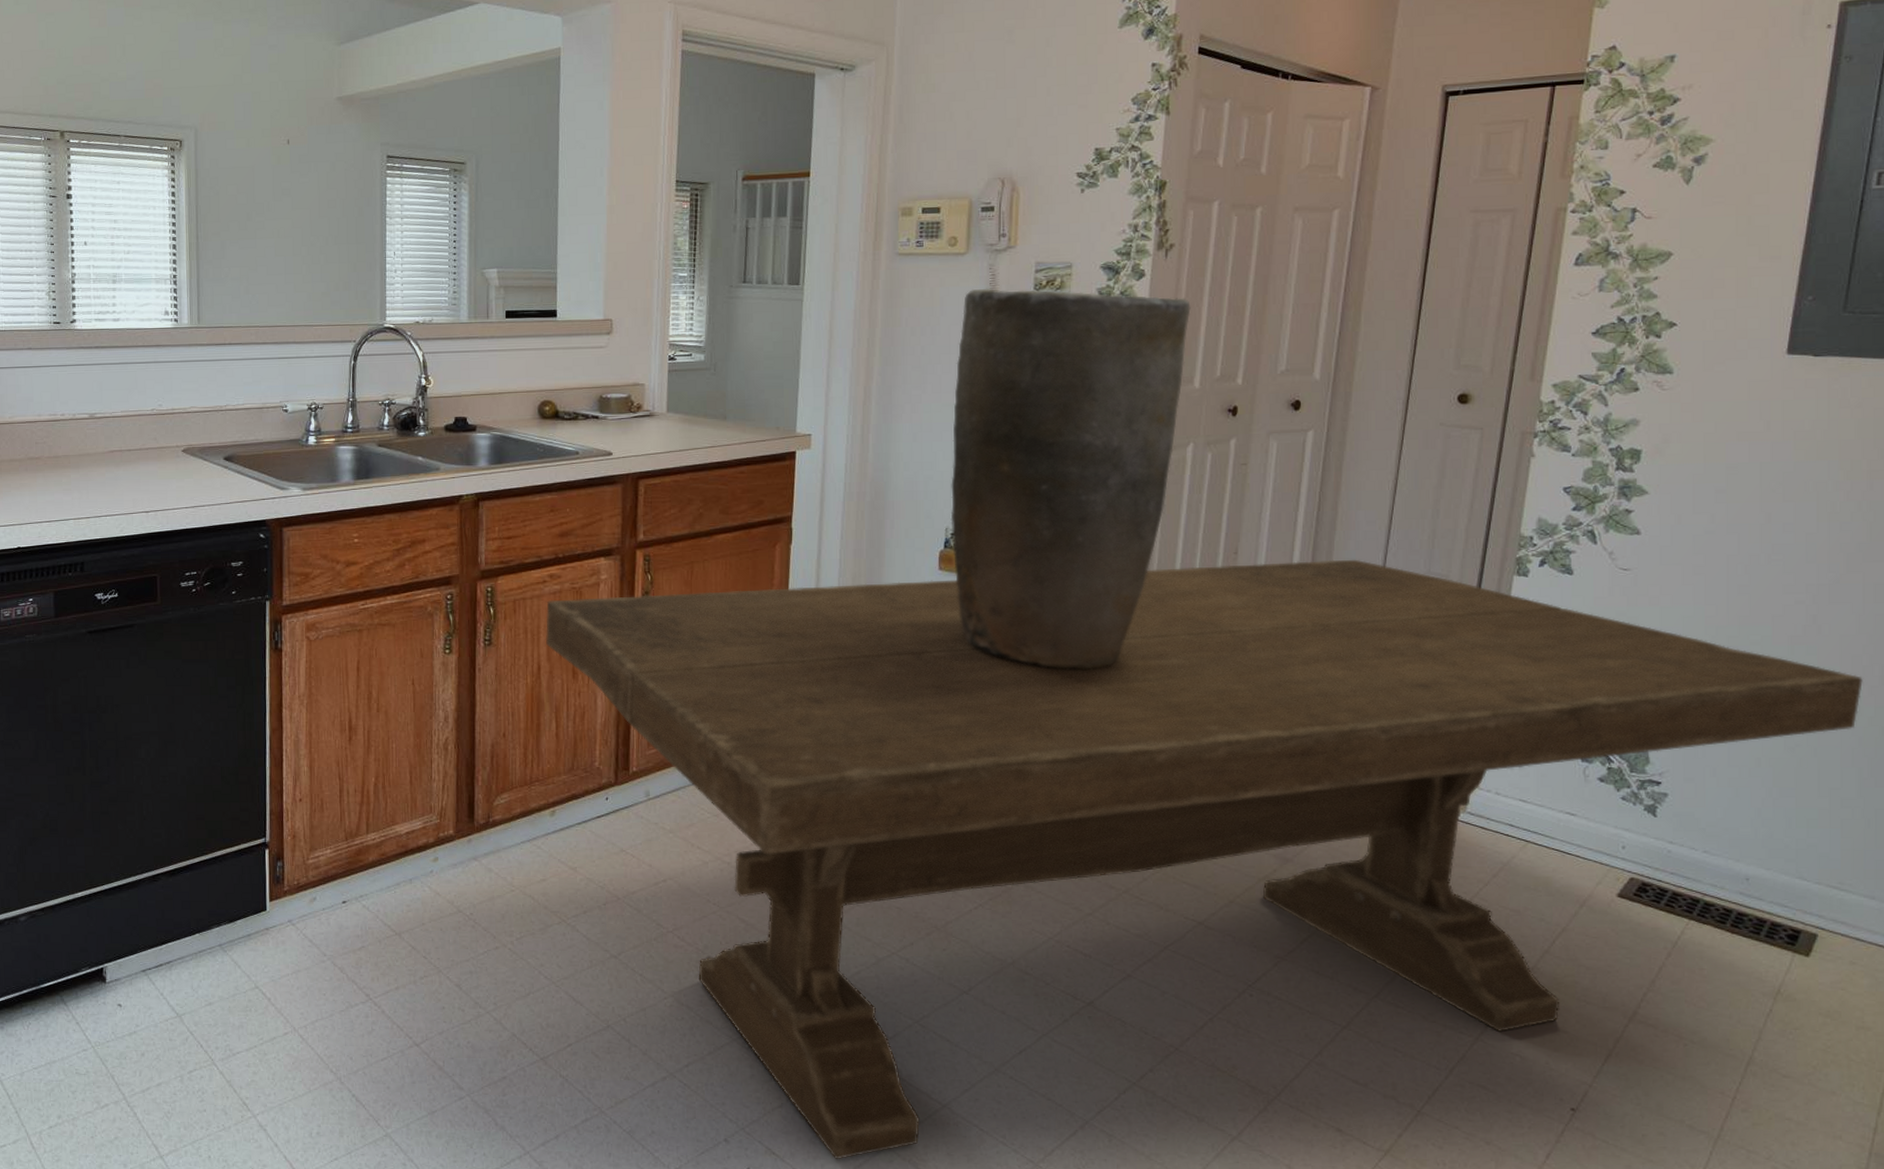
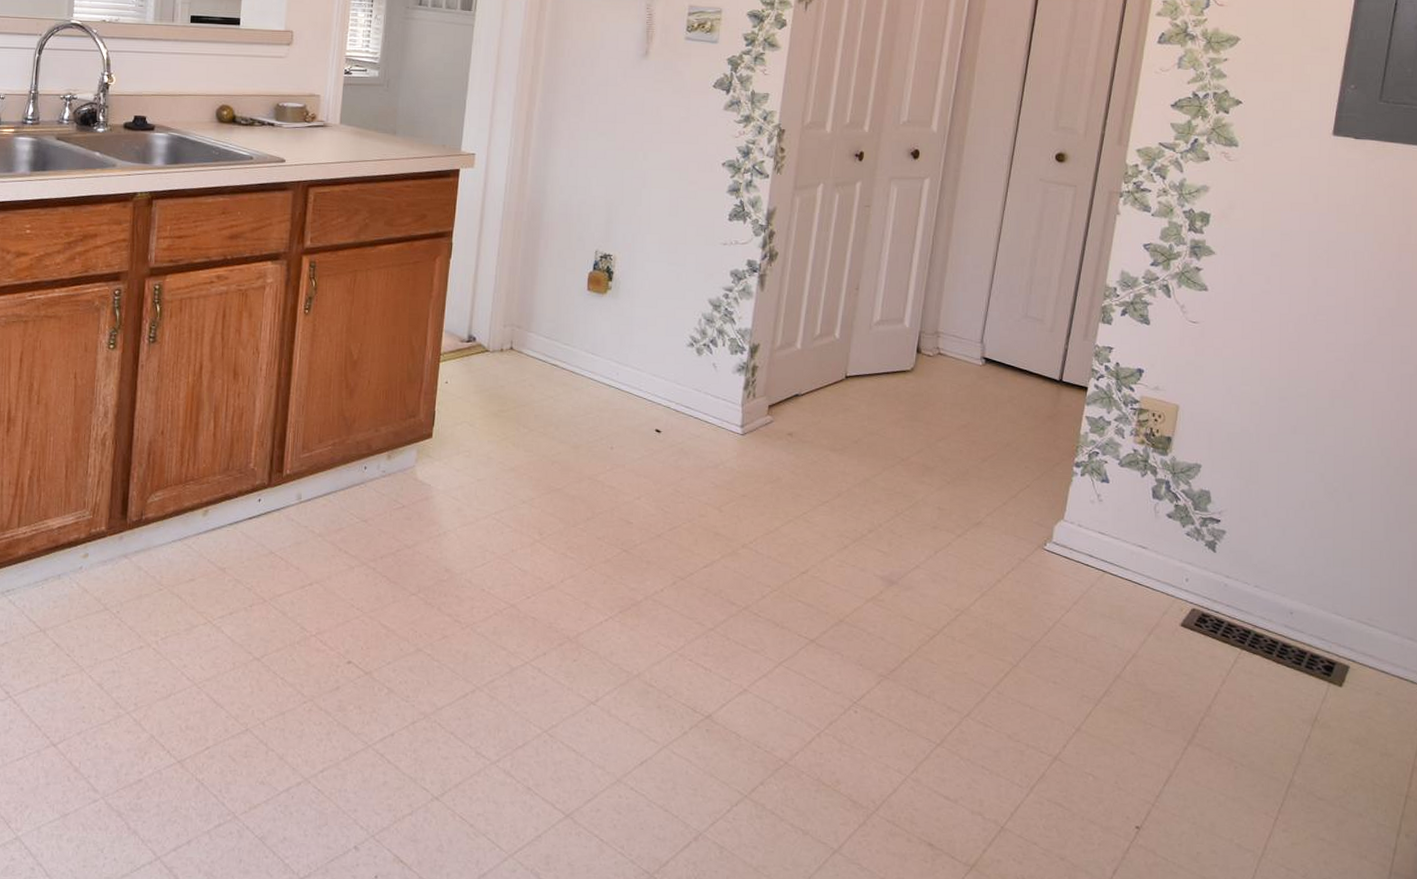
dining table: present [545,559,1863,1160] -> none [209,299,1390,869]
vase: present [950,288,1191,669] -> none [600,26,826,392]

